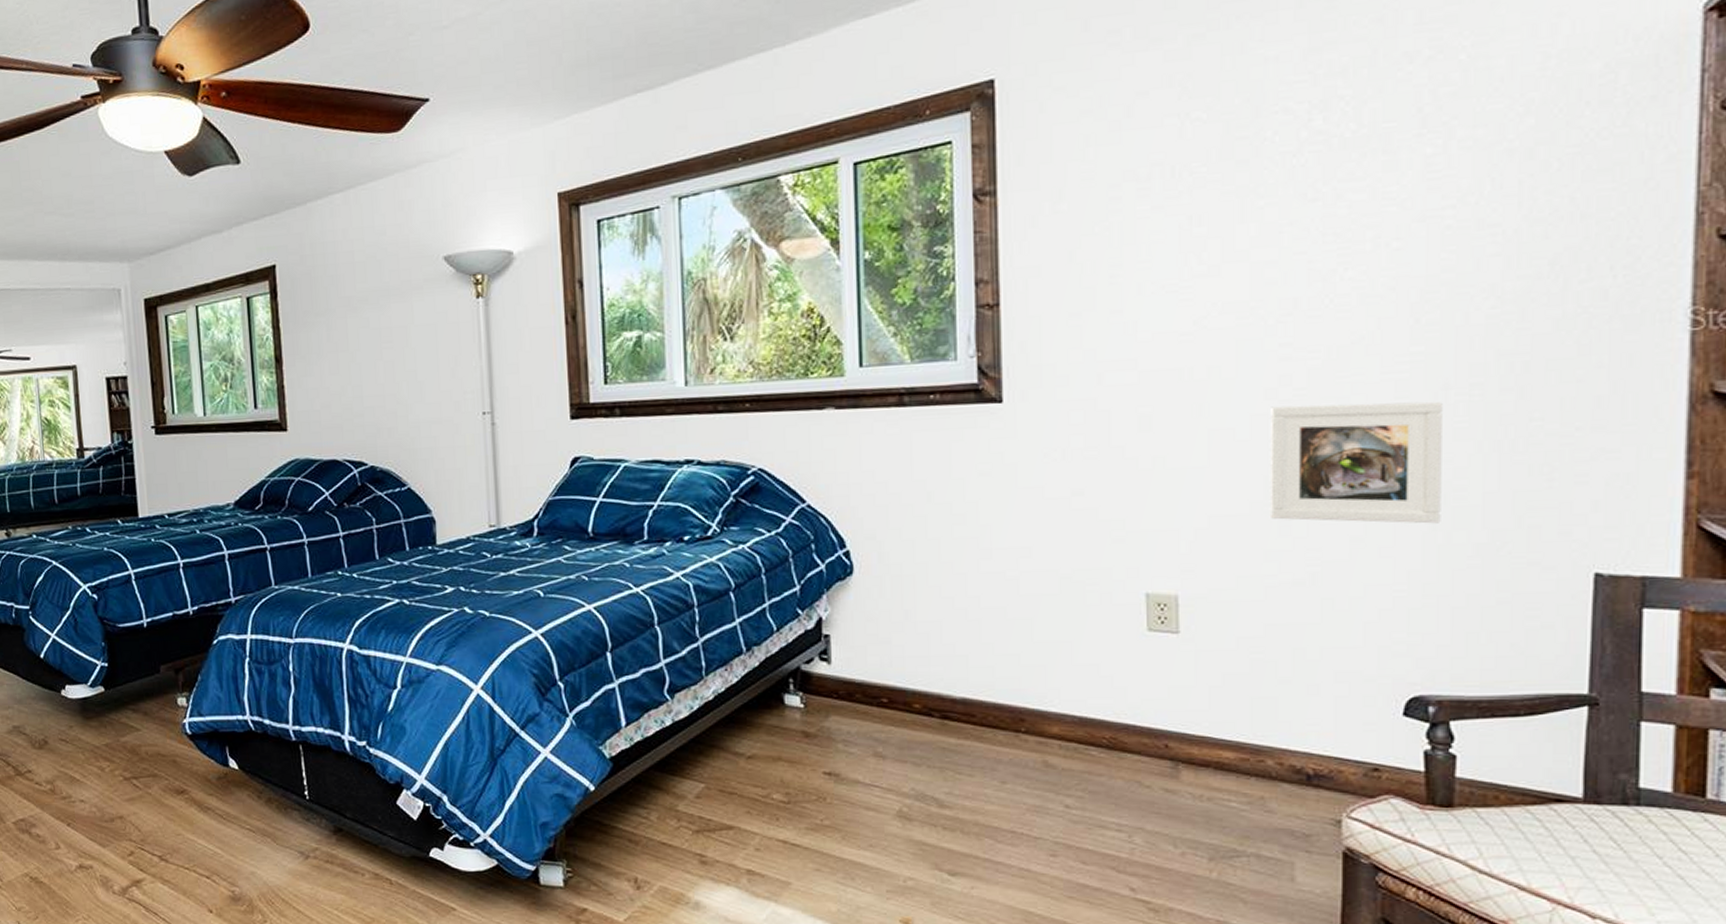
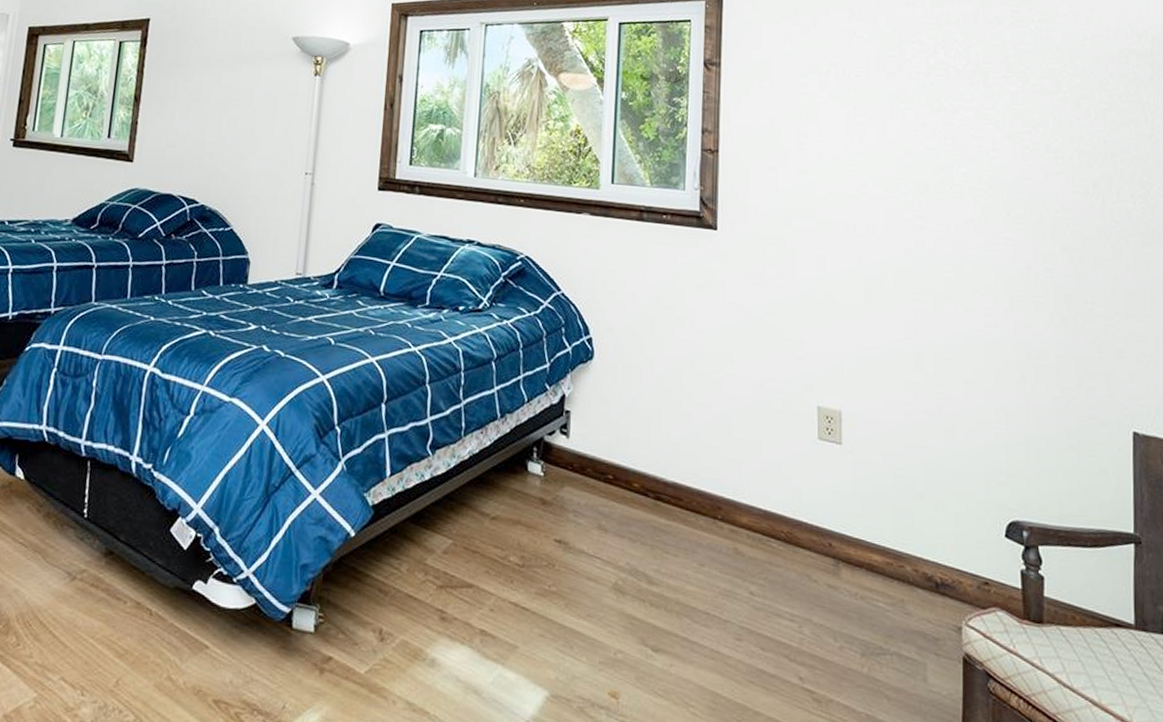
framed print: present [1269,401,1443,524] -> none [908,264,1028,376]

